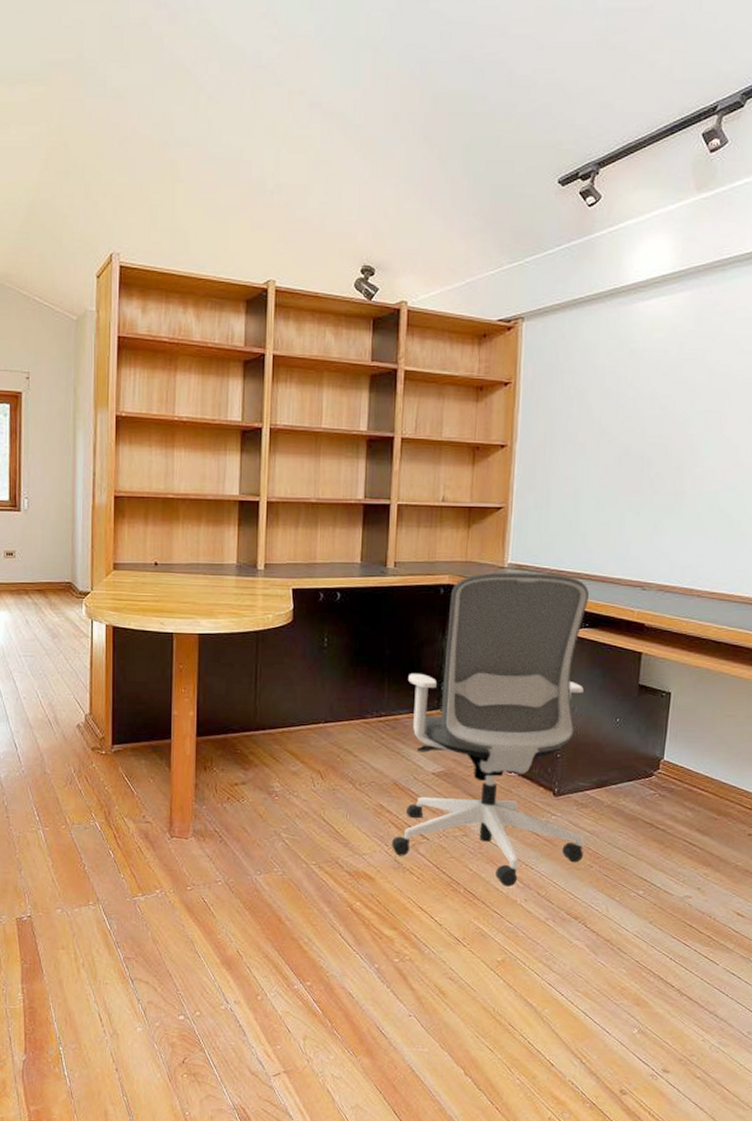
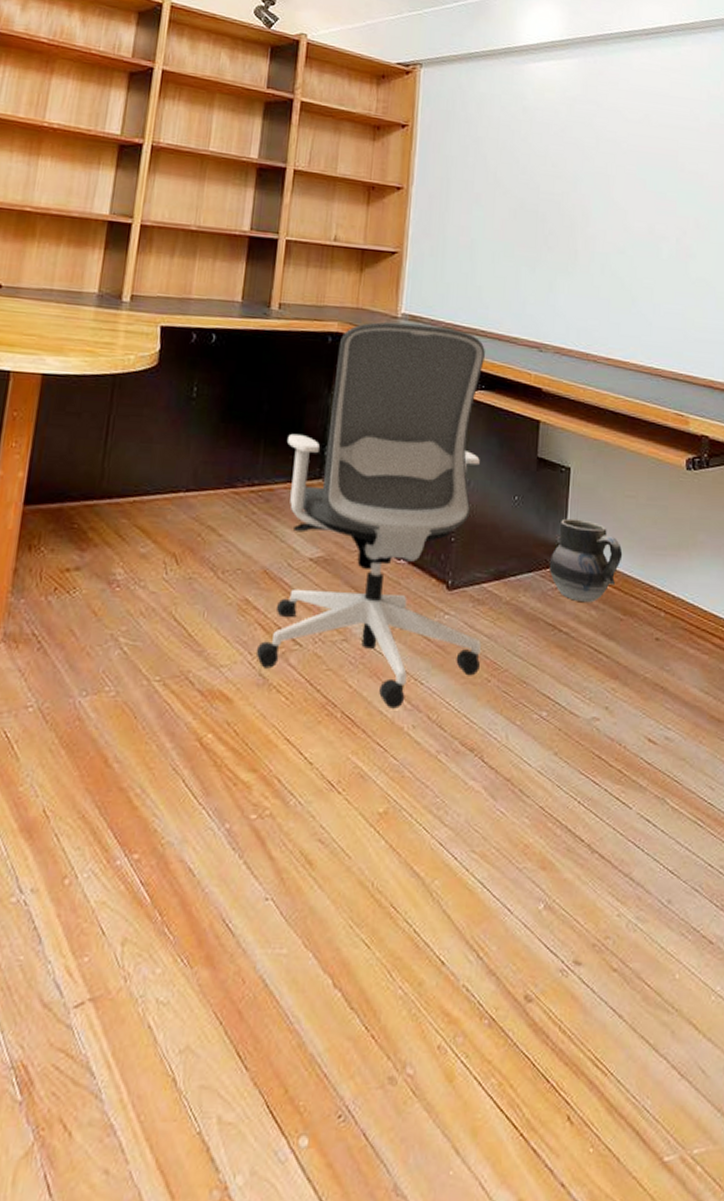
ceramic jug: none [648,736,720,806] -> present [549,518,623,603]

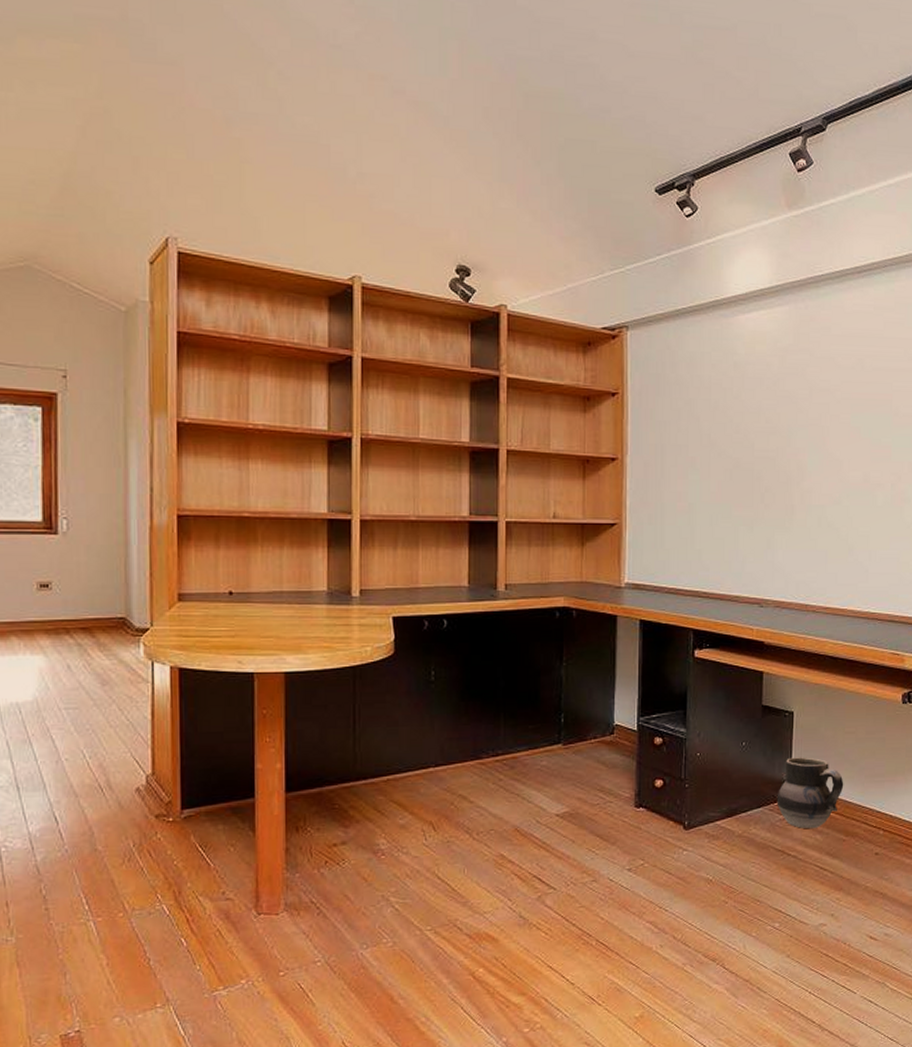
office chair: present [255,322,485,709] -> none [515,592,717,933]

